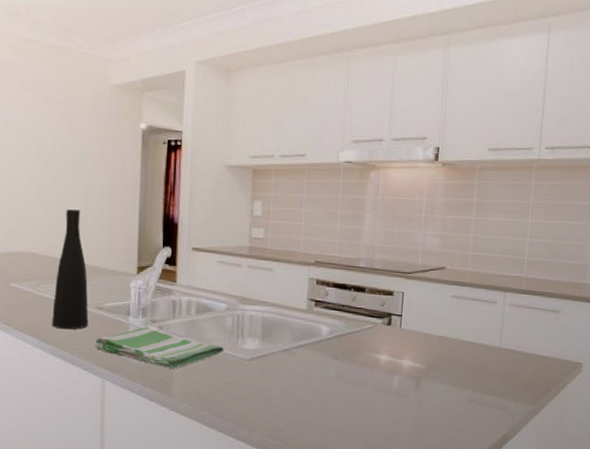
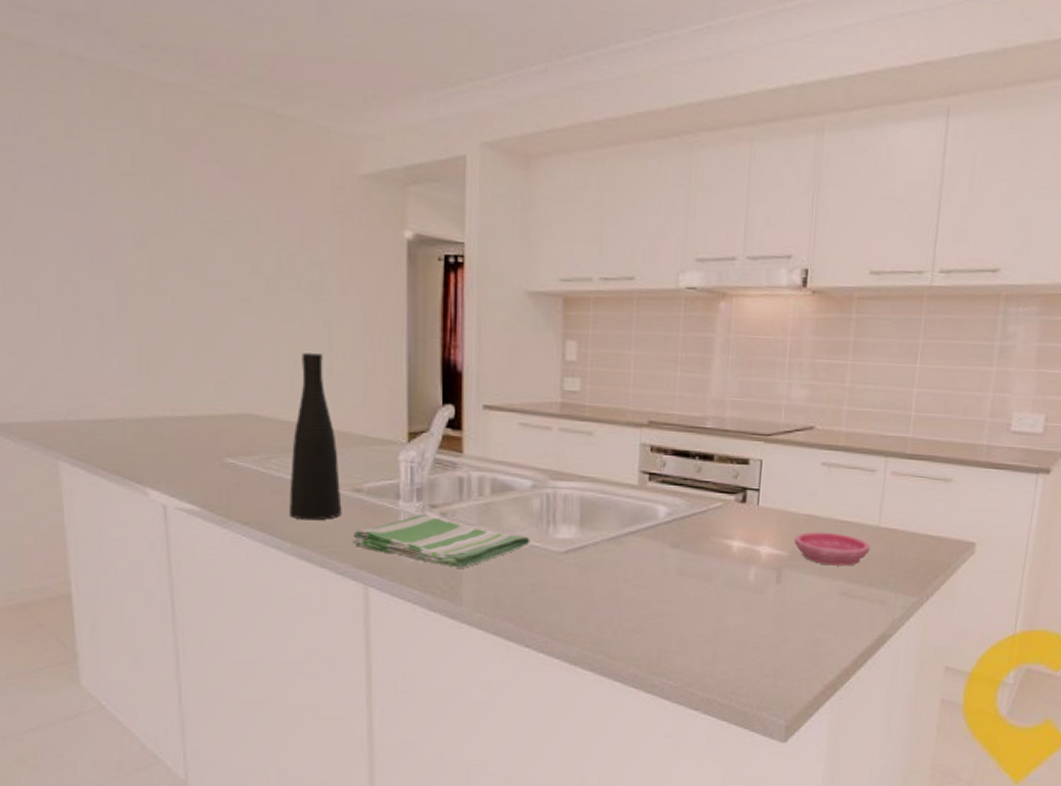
saucer: none [430,349,493,379] -> present [794,531,870,566]

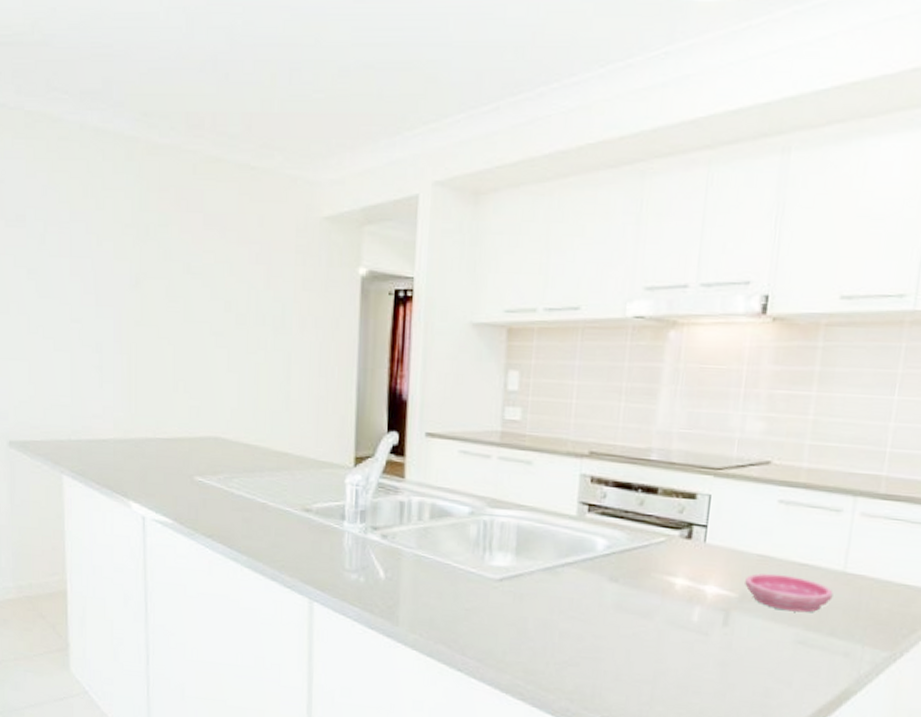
vase: present [289,353,342,521] -> none [247,382,293,537]
dish towel: present [352,514,531,568] -> none [300,535,466,589]

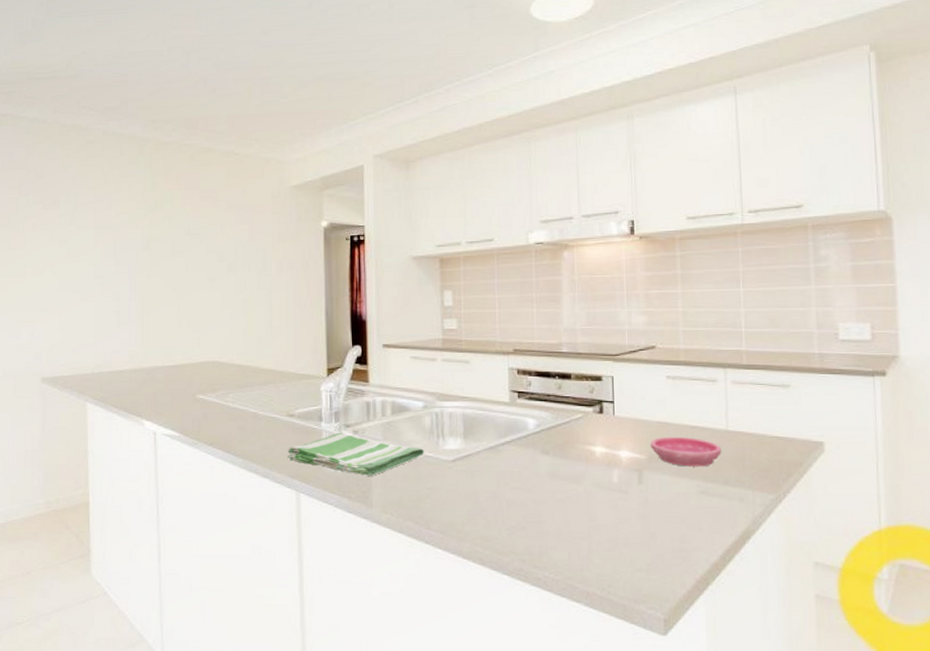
dish towel: none [300,535,466,589] -> present [287,432,425,476]

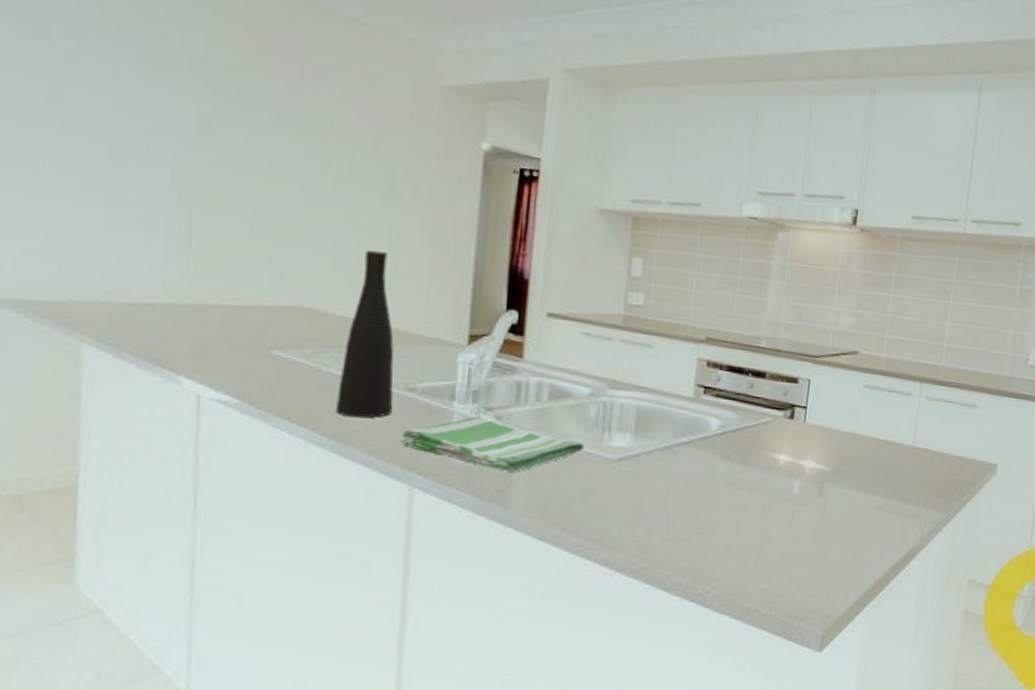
vase: none [241,314,280,440] -> present [336,250,394,418]
saucer: present [650,436,722,467] -> none [836,448,905,482]

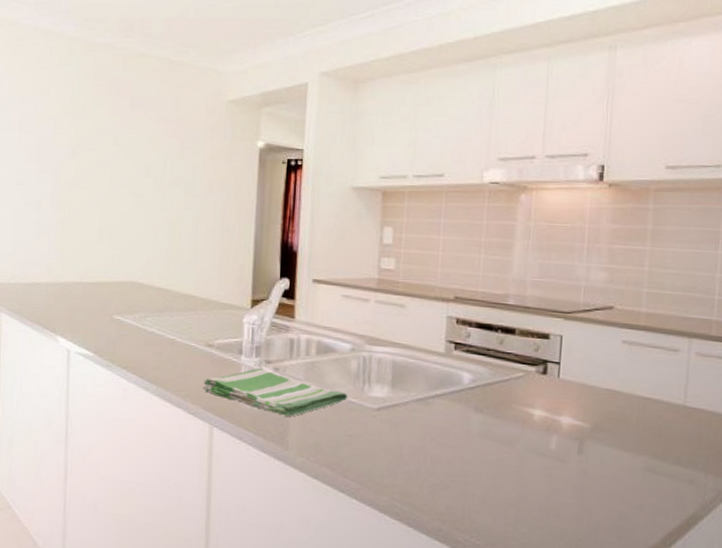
vase: present [336,250,394,418] -> none [157,235,197,369]

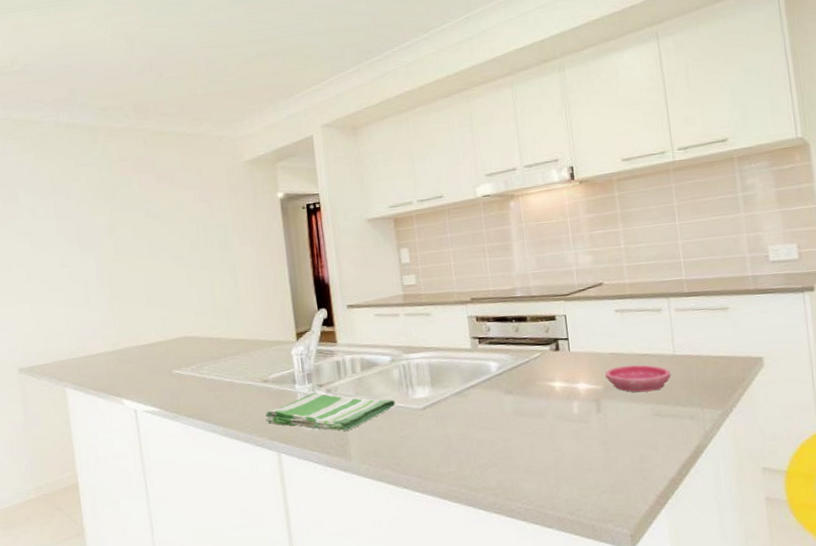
saucer: none [596,406,676,443] -> present [605,365,671,393]

